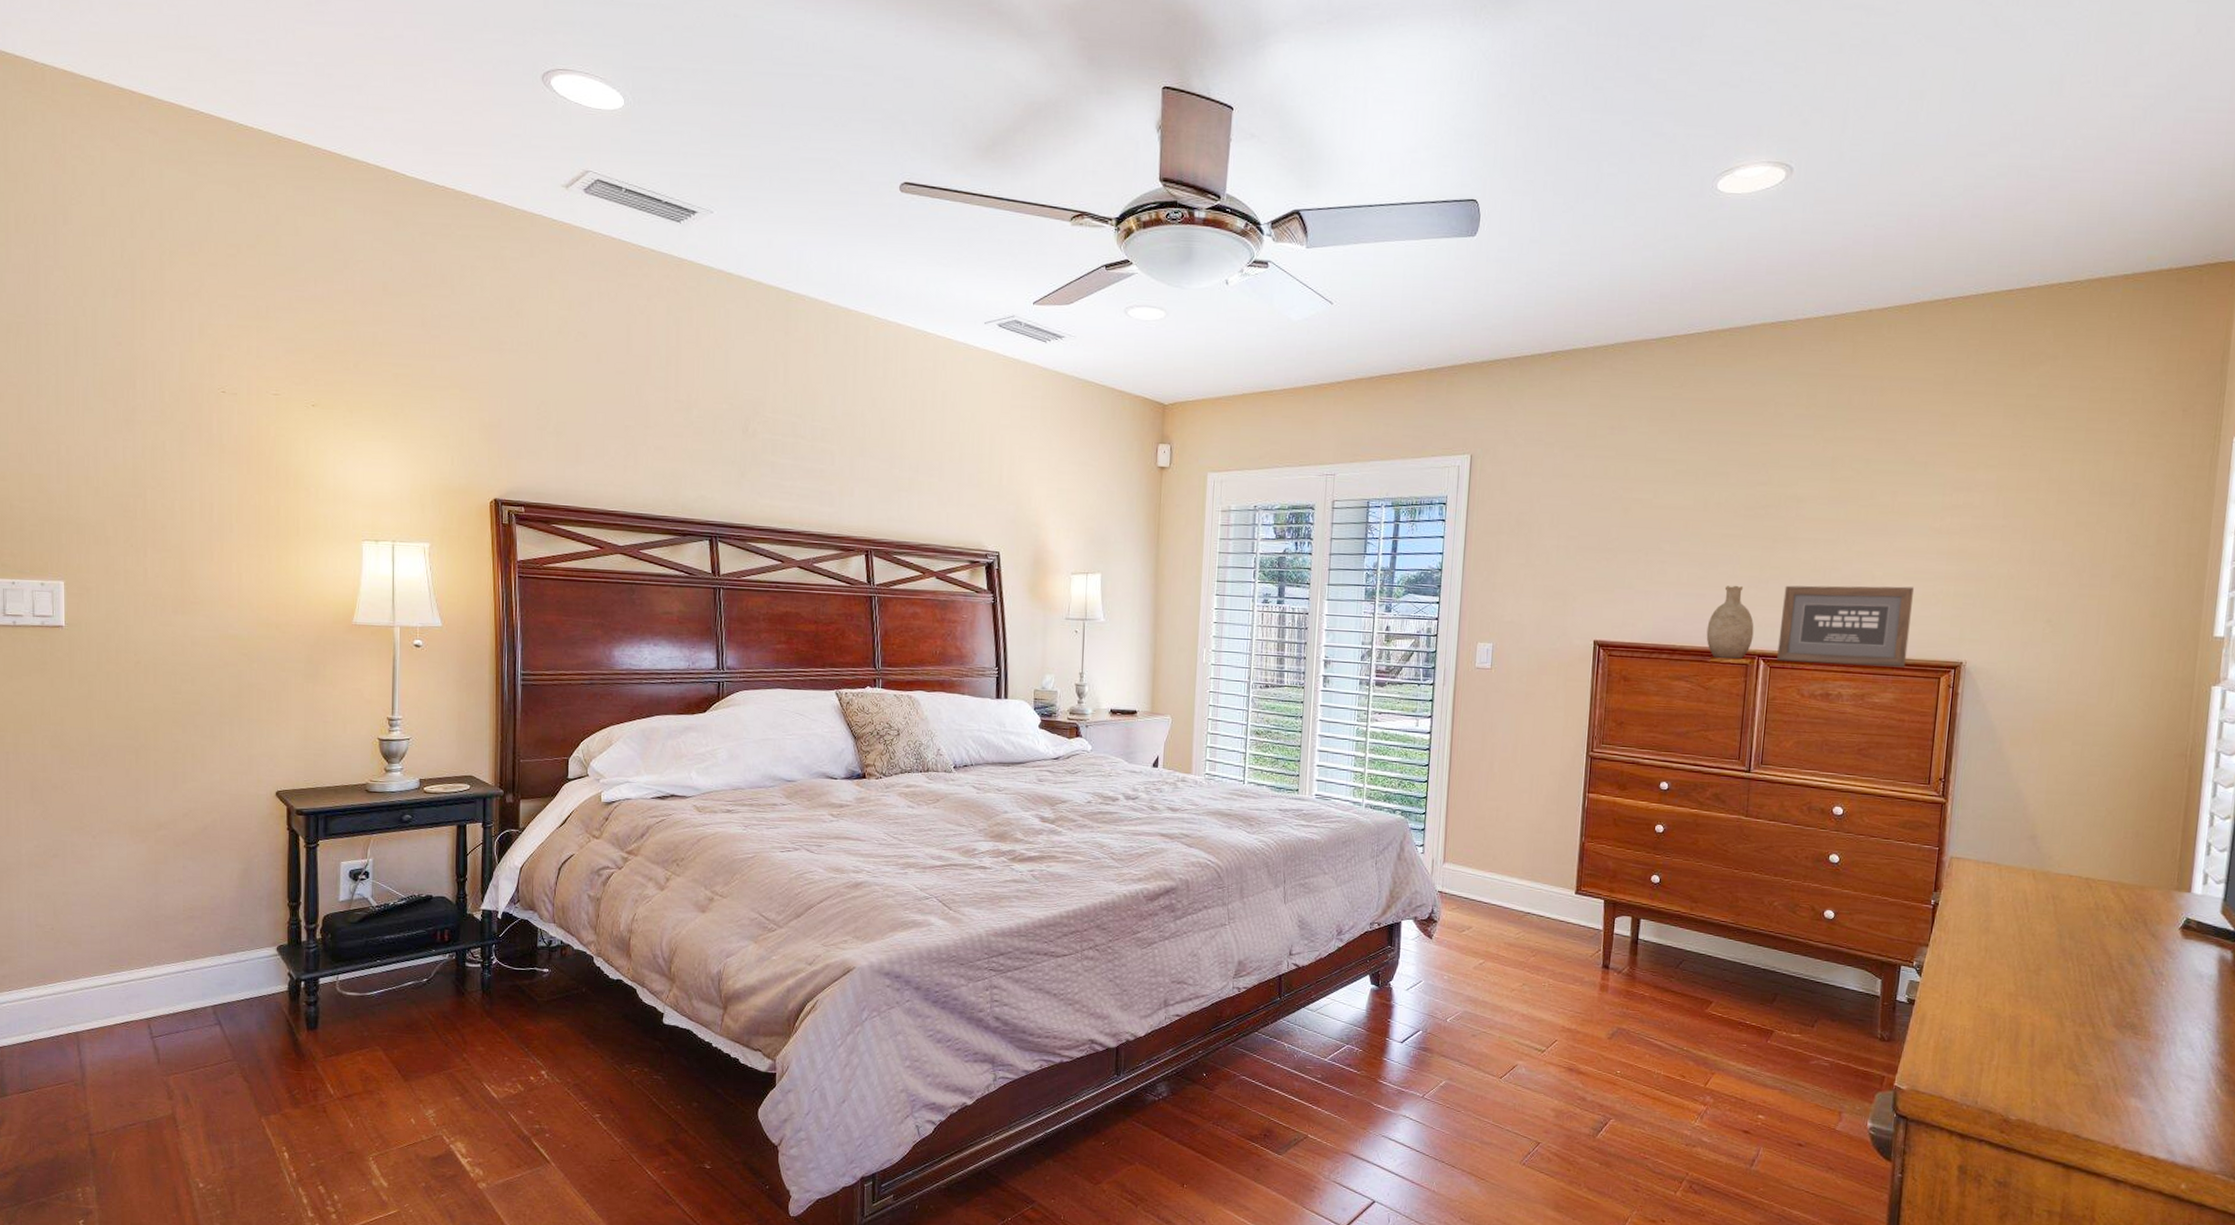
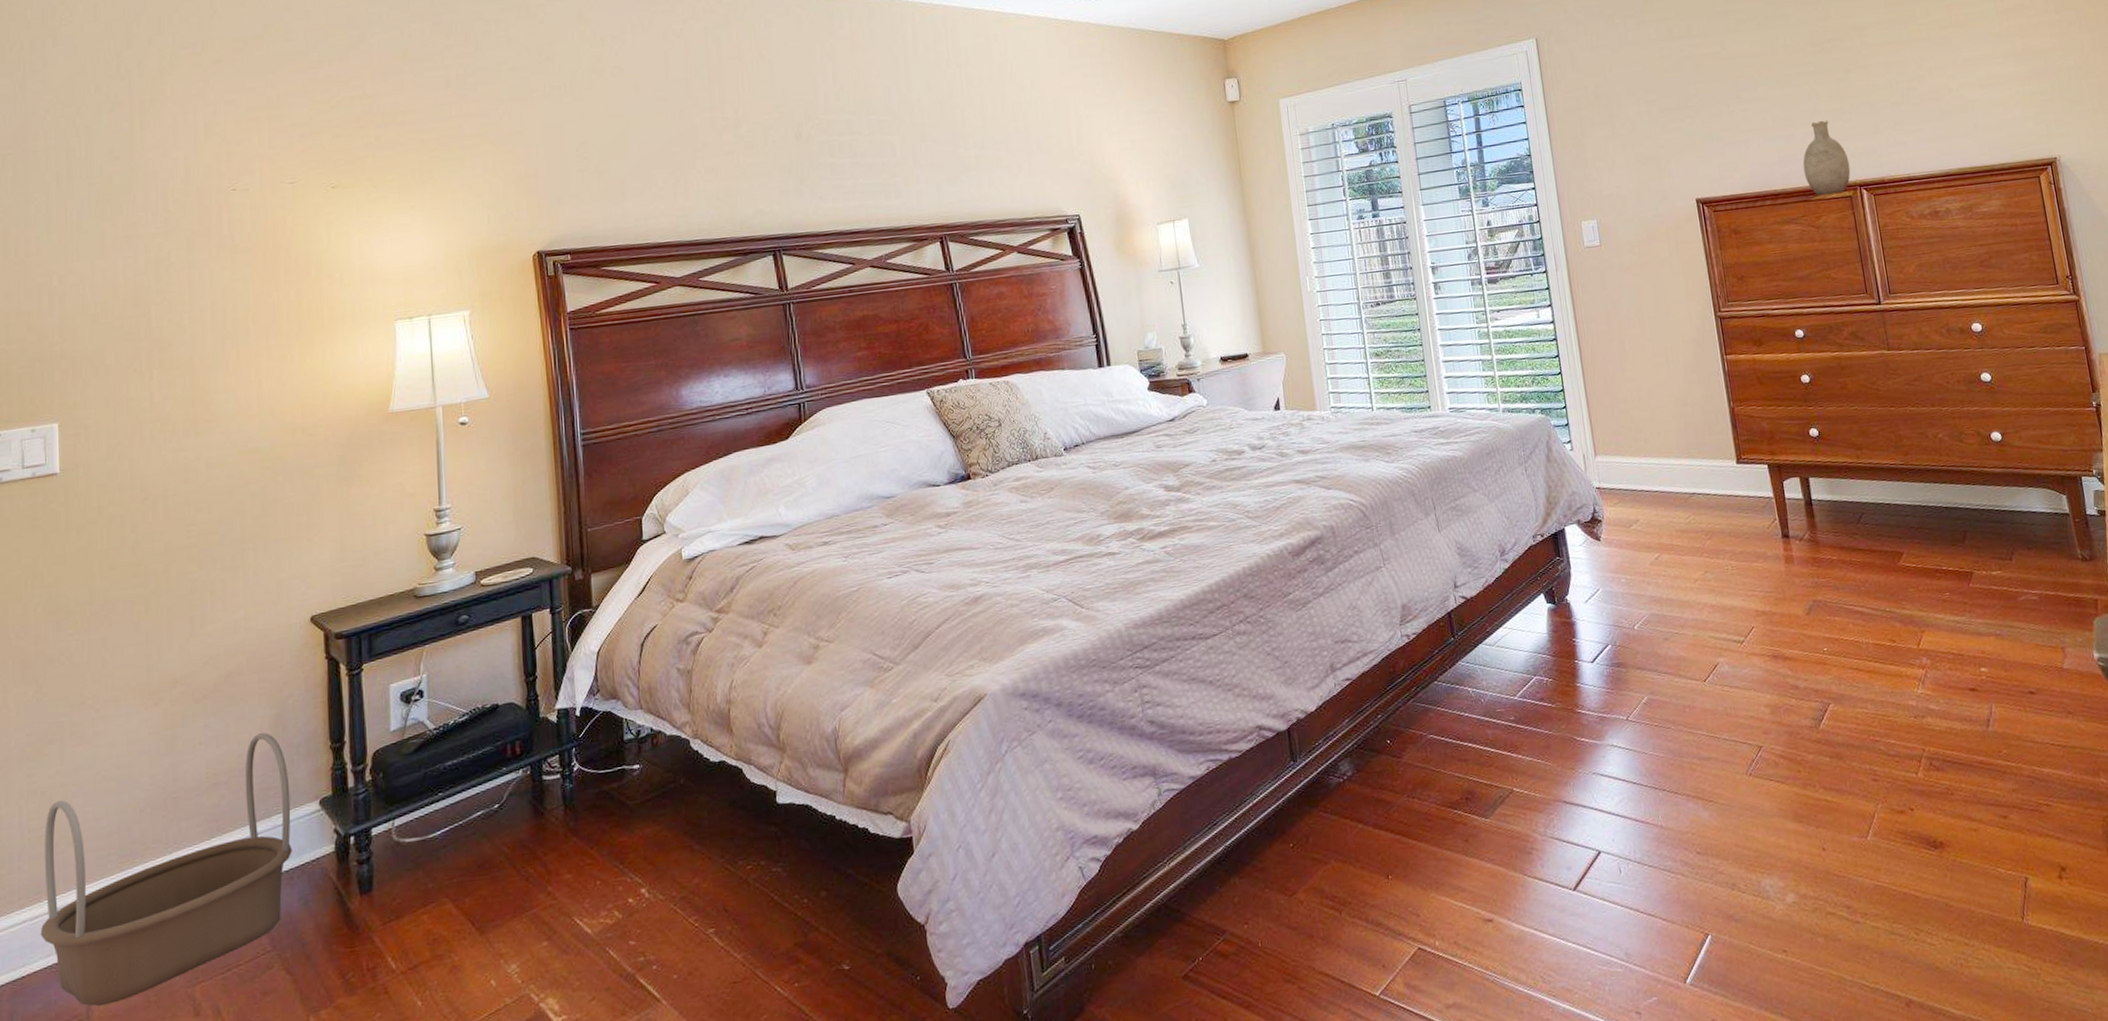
basket: none [45,882,253,1076] -> present [40,733,293,1006]
picture frame: present [1777,585,1915,668] -> none [1868,93,2004,189]

